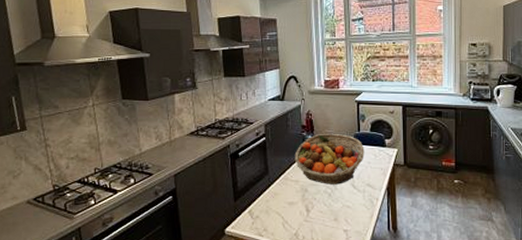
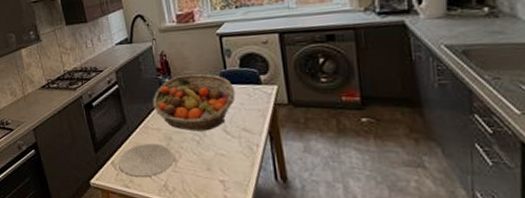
plate: none [255,194,307,227] -> present [118,143,174,178]

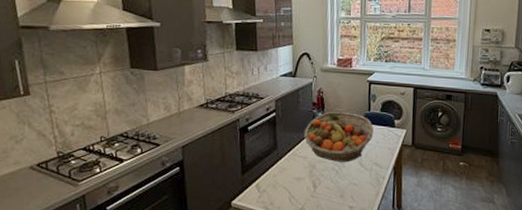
plate: present [118,143,174,178] -> none [262,169,314,201]

